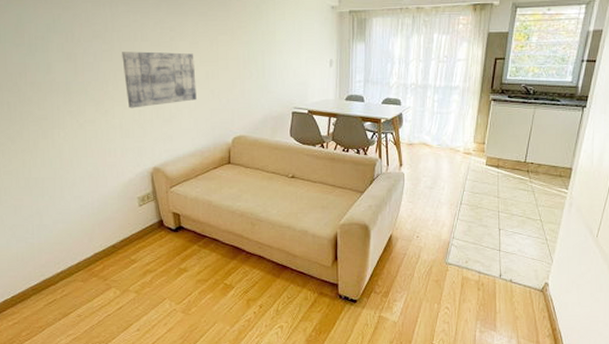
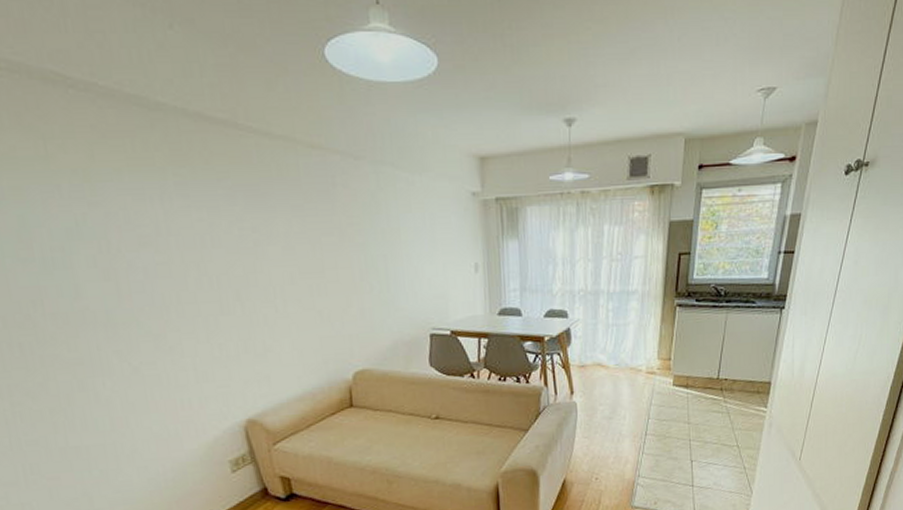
wall art: present [122,51,197,108] -> none [185,262,299,342]

